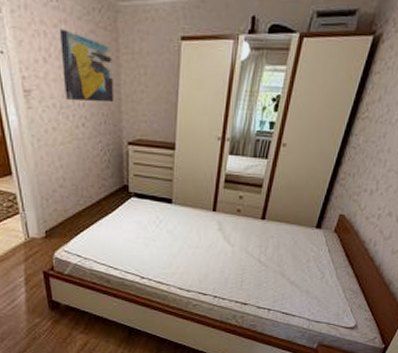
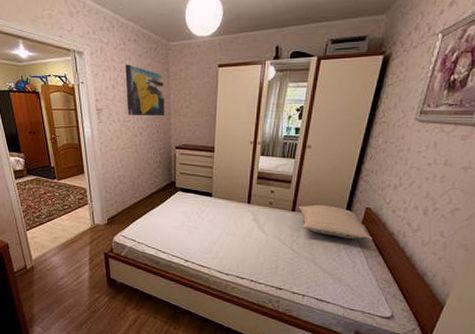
pillow: none [268,212,344,250] -> present [298,204,373,240]

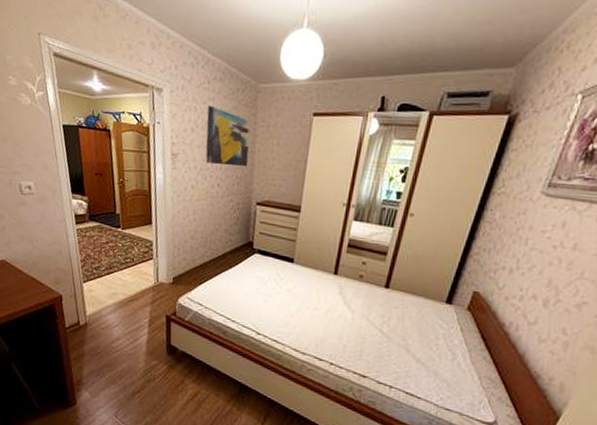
pillow: present [298,204,373,240] -> none [392,282,479,330]

